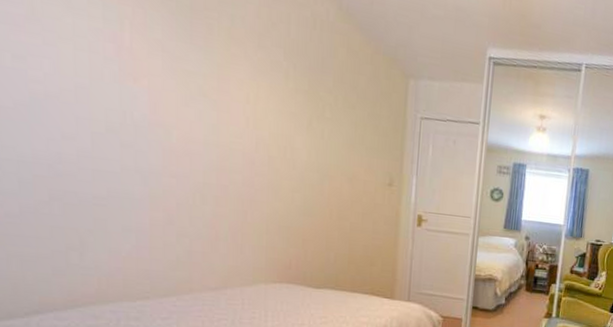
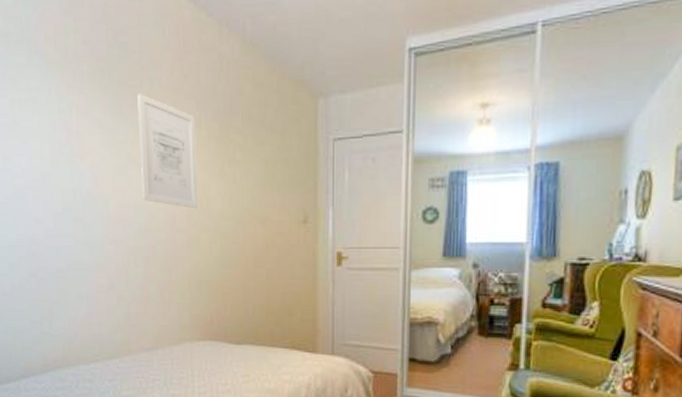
wall art: none [214,26,283,157] -> present [137,93,198,209]

